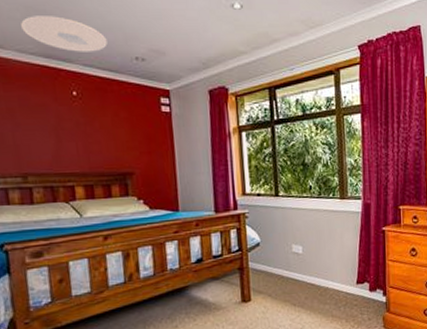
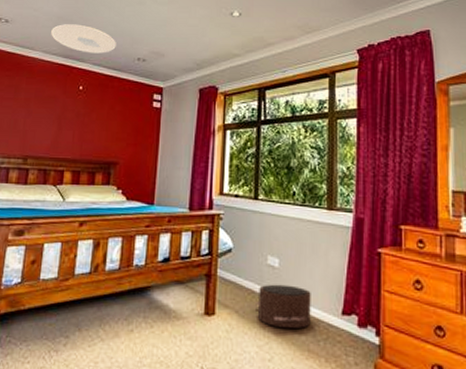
pouf: none [285,266,332,302] -> present [256,284,311,328]

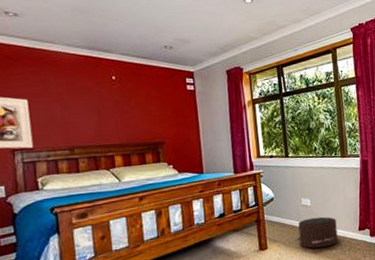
ceiling light: present [51,24,116,54] -> none [69,15,141,44]

